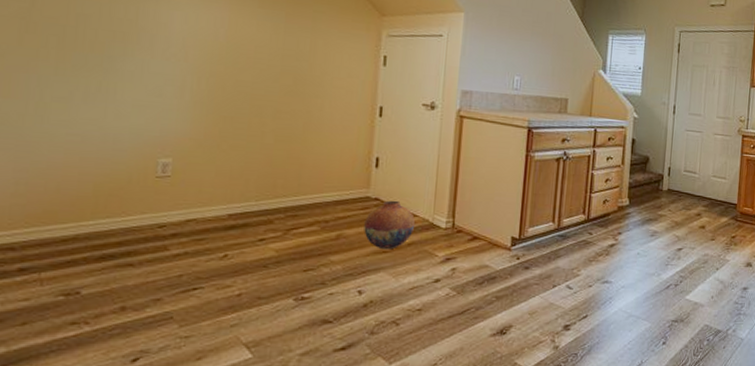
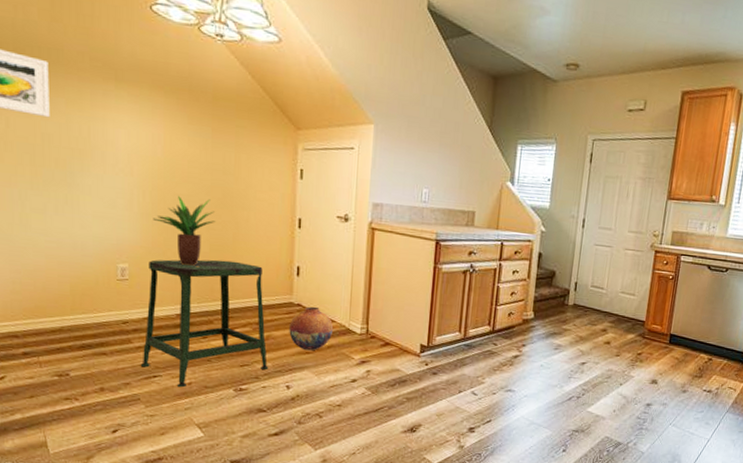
stool: none [177,151,338,301] -> present [140,259,269,388]
potted plant: none [208,83,284,159] -> present [153,196,216,266]

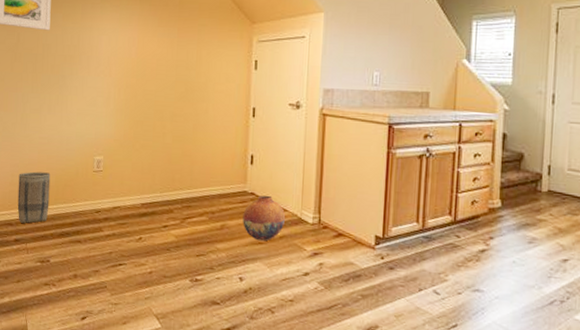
basket: none [22,279,64,335] -> present [17,171,51,223]
stool: present [140,259,269,388] -> none [108,150,223,277]
potted plant: present [153,196,216,266] -> none [126,92,178,157]

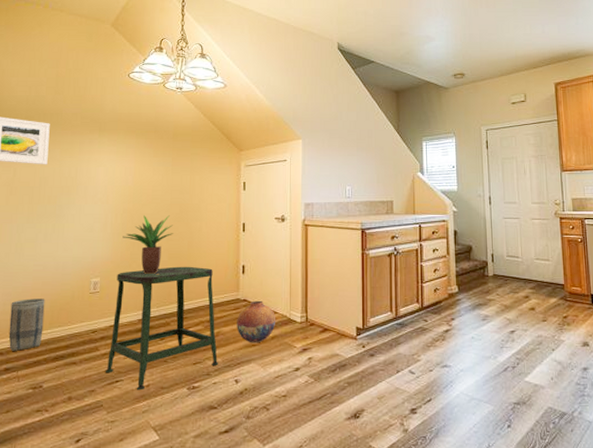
stool: none [108,150,223,277] -> present [105,266,219,391]
potted plant: none [126,92,178,157] -> present [122,215,174,274]

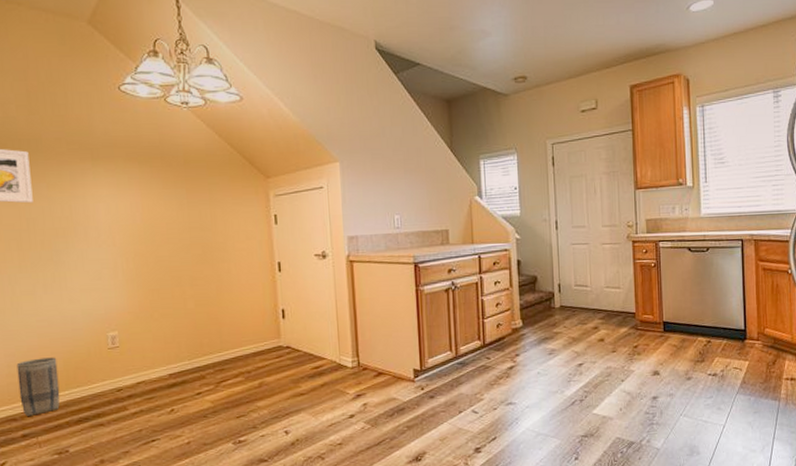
stool: present [105,266,219,391] -> none [137,313,265,449]
potted plant: present [122,215,174,274] -> none [138,257,198,324]
vase: present [237,300,276,343] -> none [281,346,325,392]

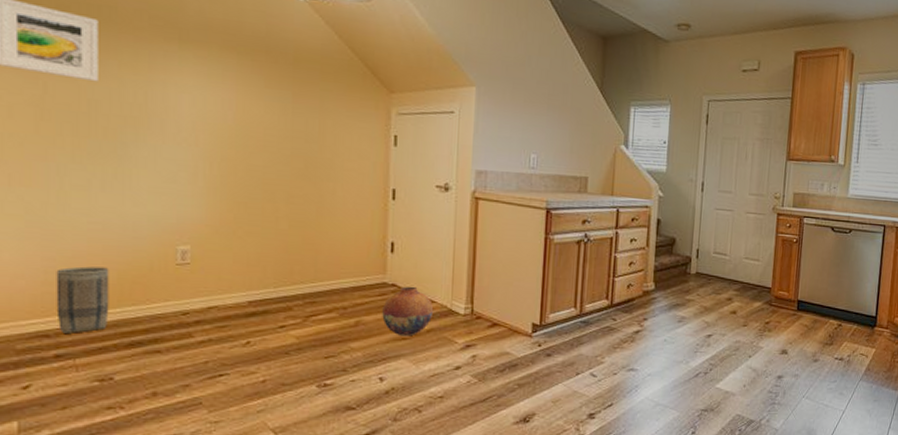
vase: none [281,346,325,392] -> present [382,286,434,337]

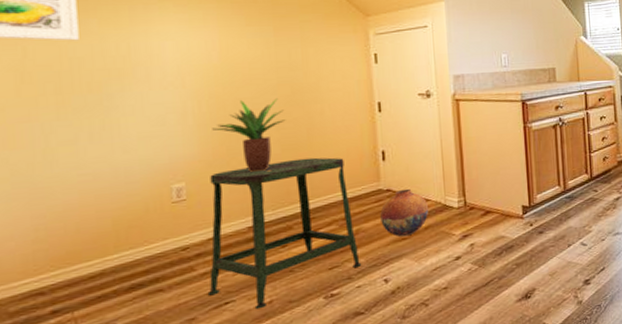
basket: present [56,266,109,333] -> none [47,216,106,288]
stool: none [203,237,358,387] -> present [207,157,362,310]
potted plant: none [221,167,296,245] -> present [212,98,286,172]

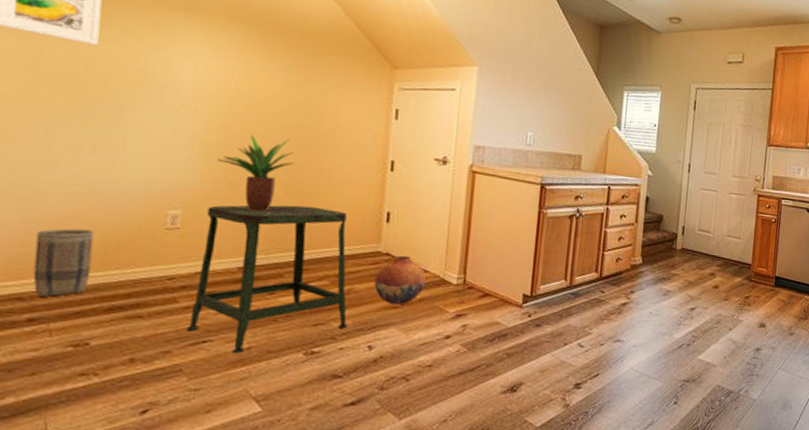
basket: none [47,216,106,288] -> present [33,228,94,297]

